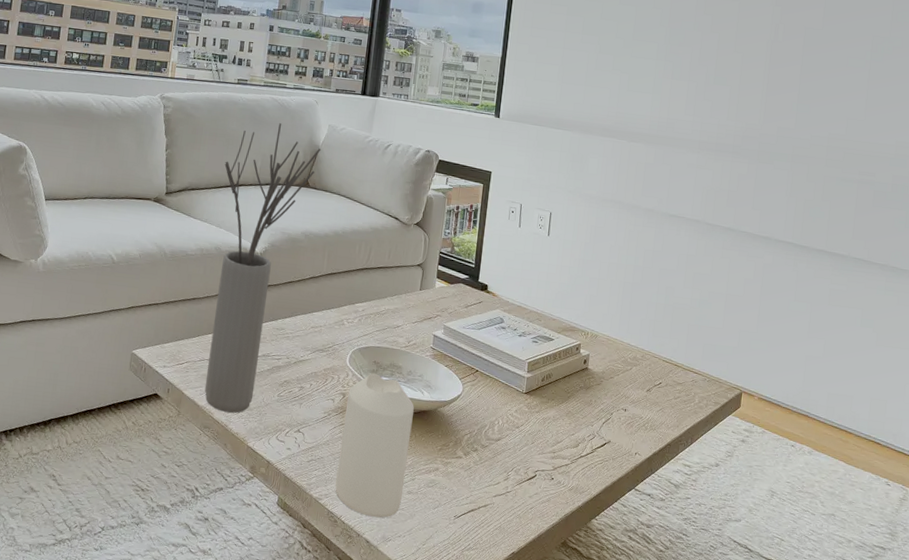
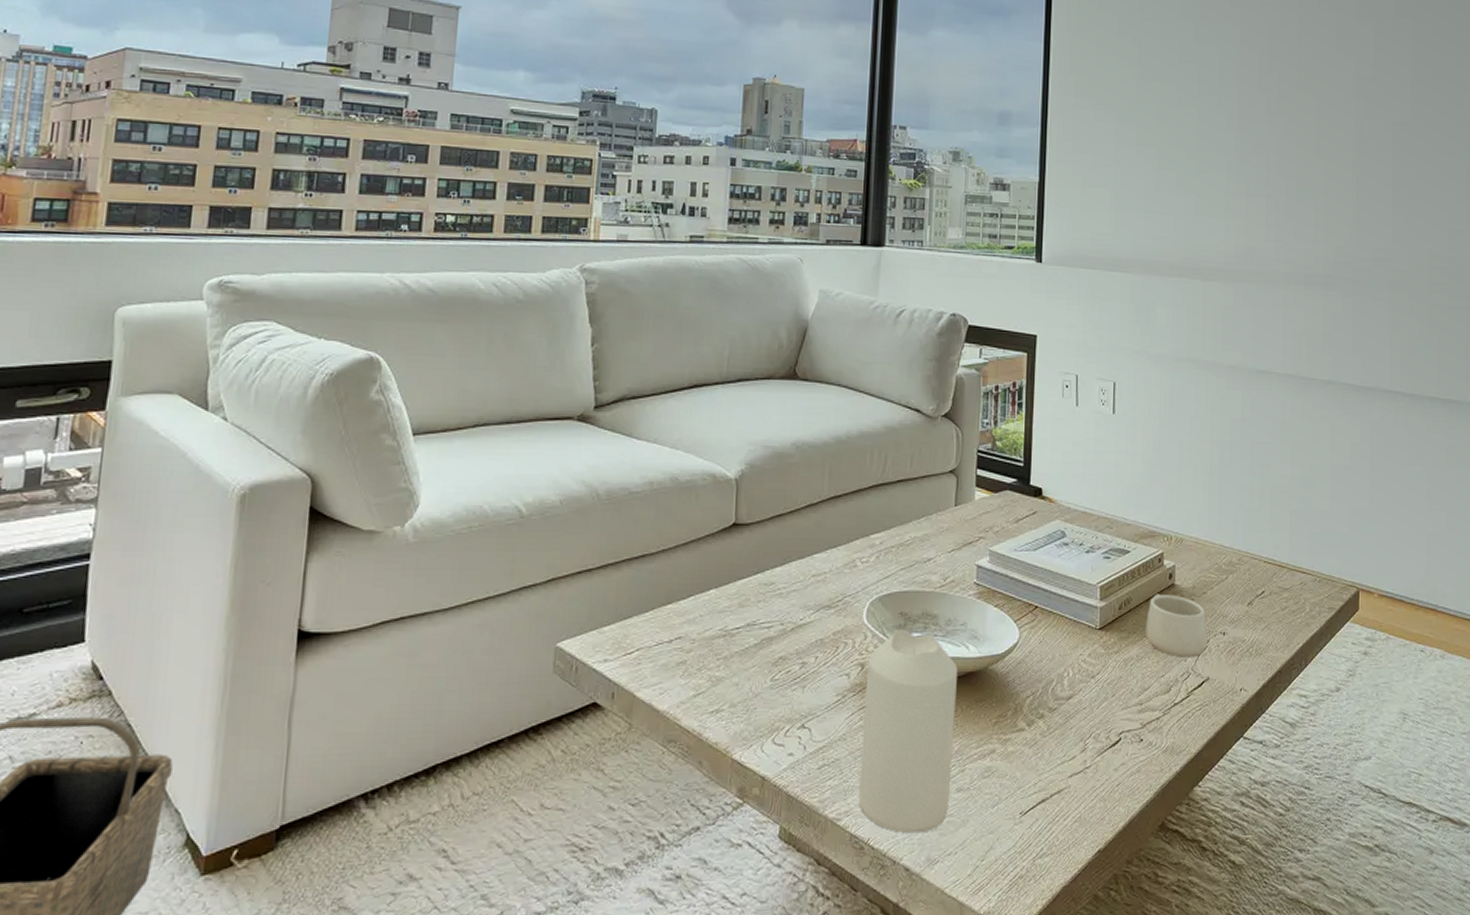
vase: present [204,123,321,413] -> none [665,293,811,714]
mug: none [561,373,612,425] -> present [1145,594,1208,658]

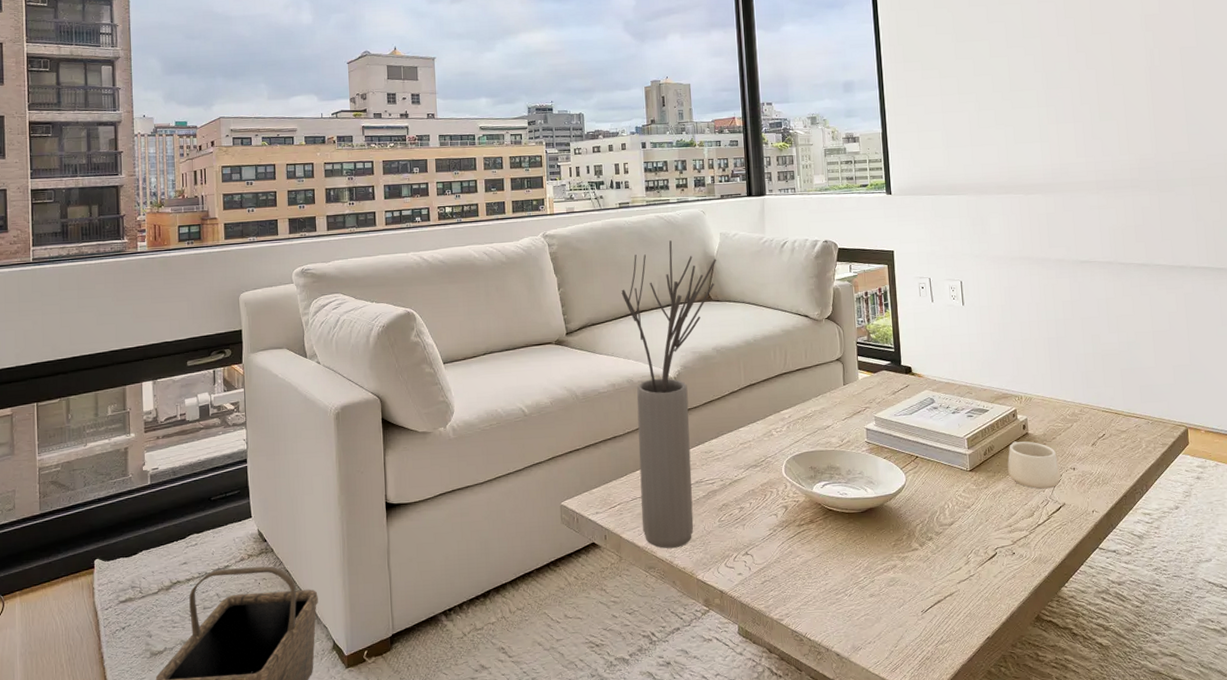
vase: none [665,293,811,714] -> present [621,240,717,548]
candle: present [858,630,958,834] -> none [790,479,865,629]

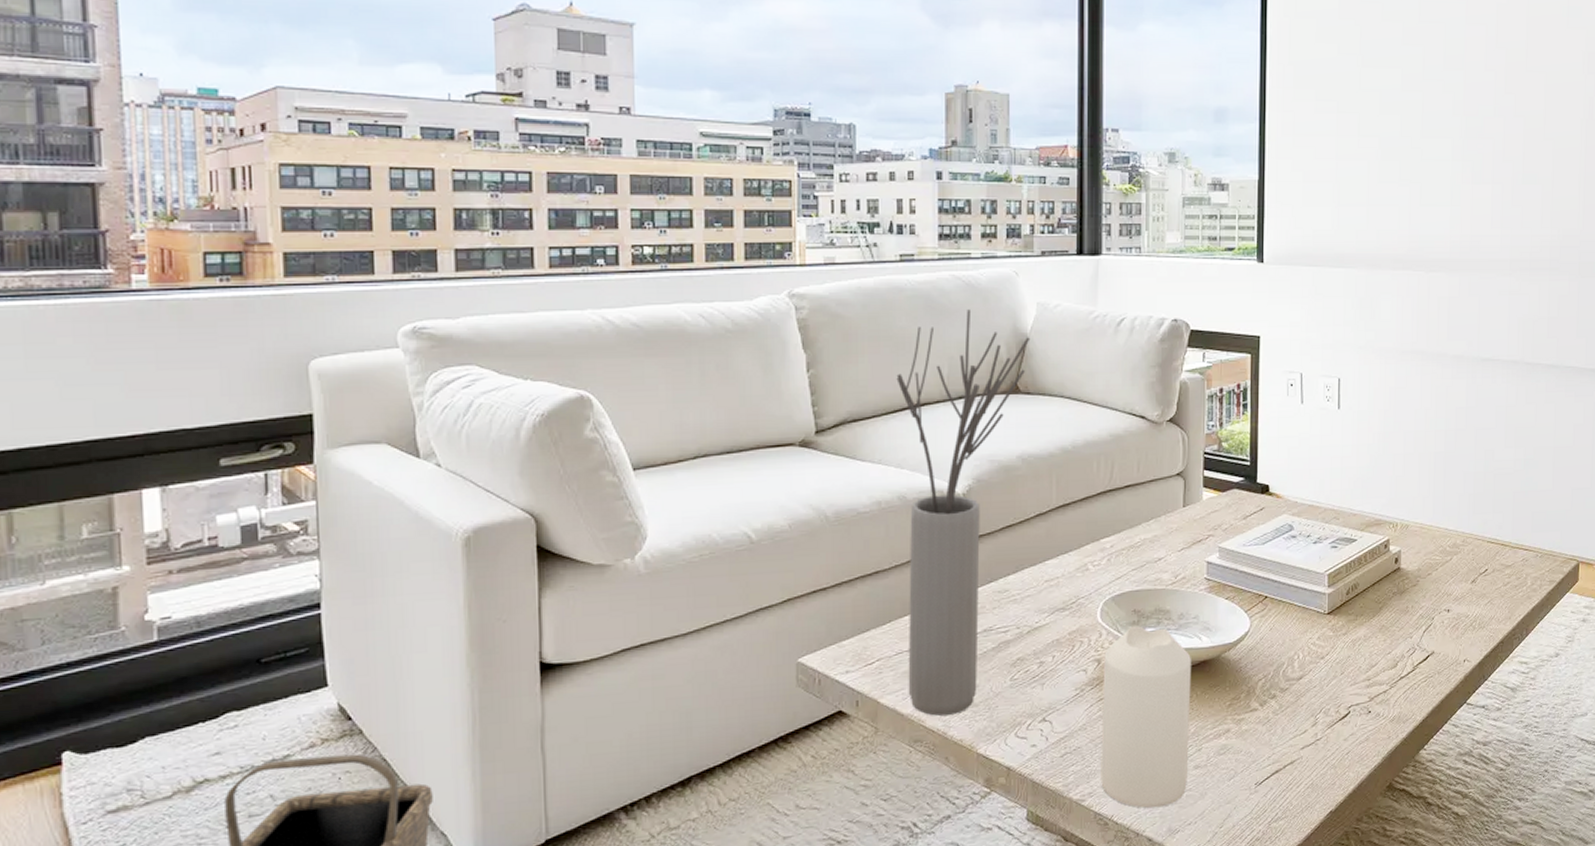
candle: none [790,479,865,629] -> present [1101,626,1191,809]
mug: present [1007,441,1061,489] -> none [1372,577,1433,635]

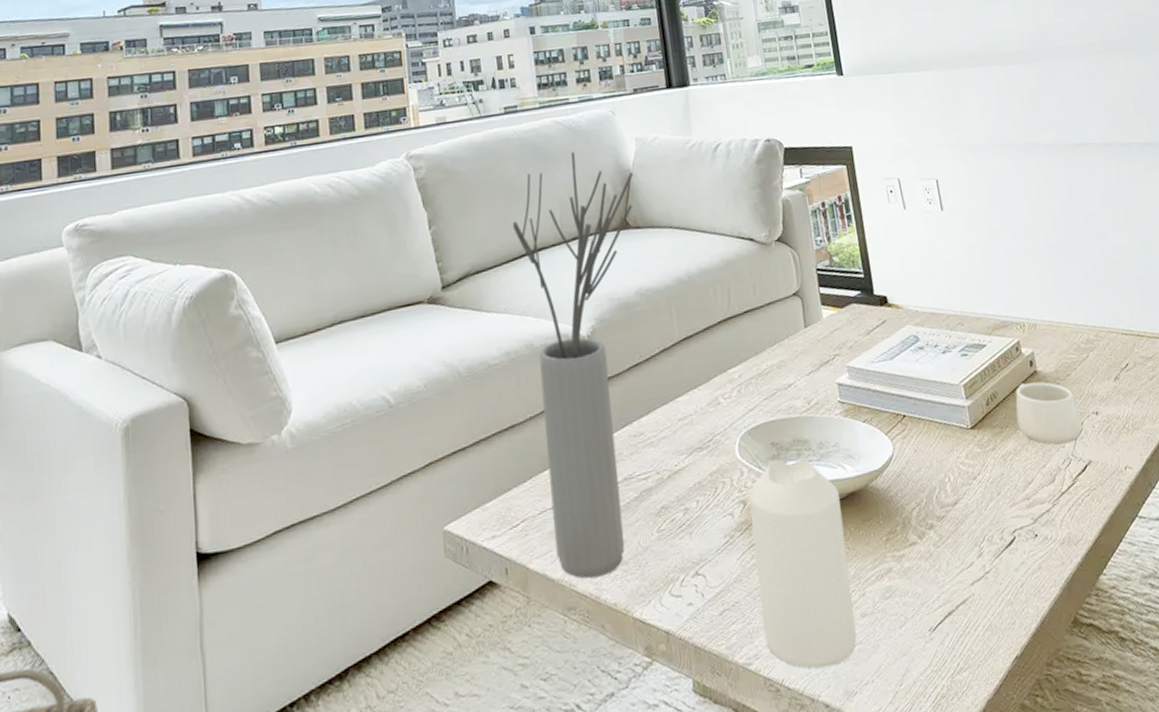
mug: none [1372,577,1433,635] -> present [1015,382,1082,445]

